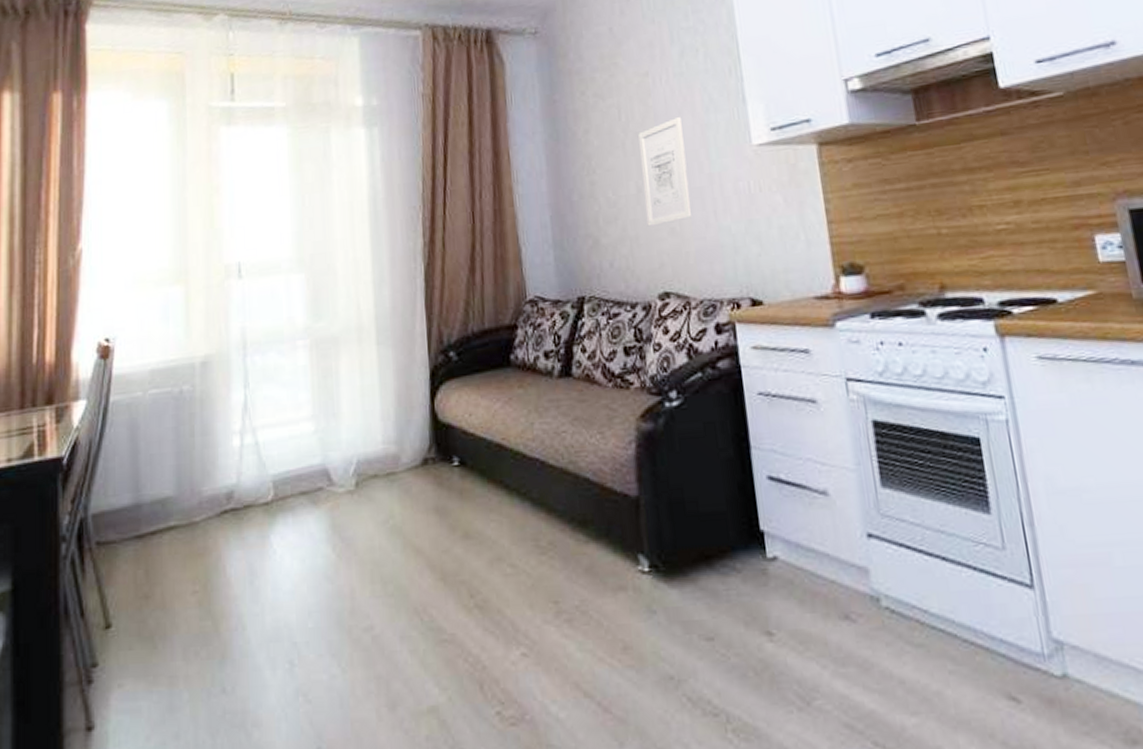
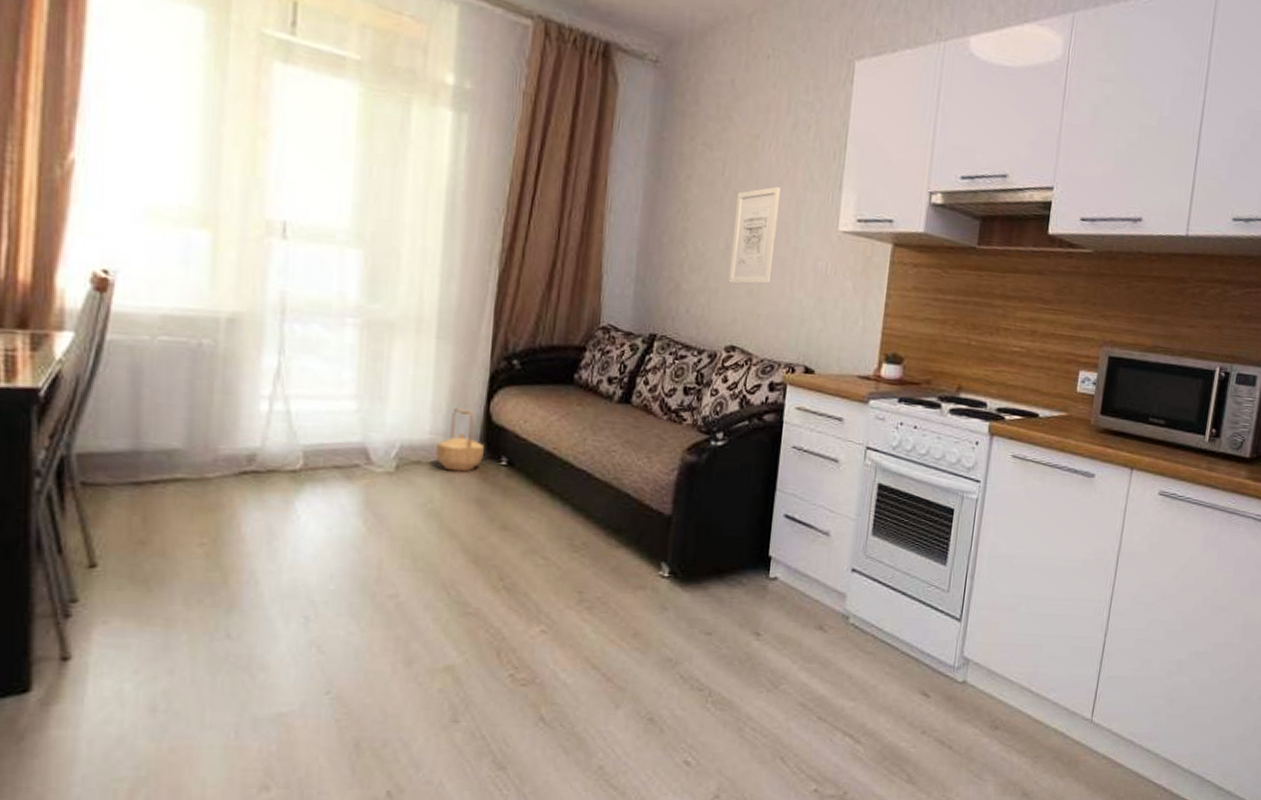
basket: none [390,411,435,481] -> present [436,407,484,472]

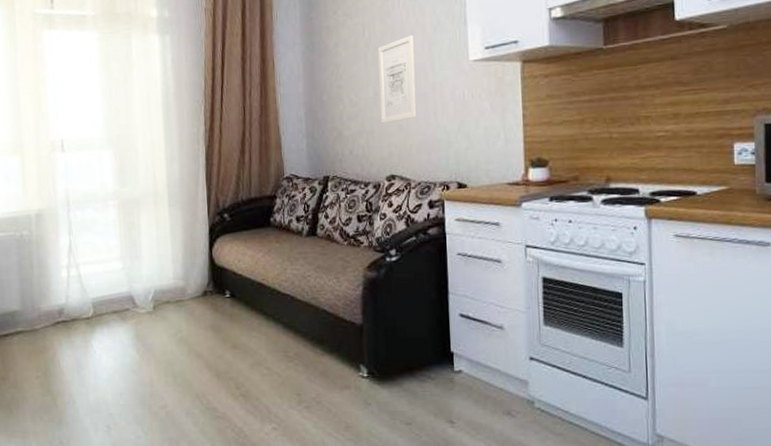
basket: present [436,407,484,472] -> none [179,257,213,306]

